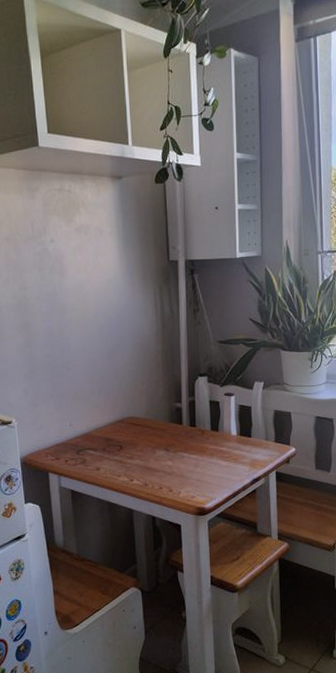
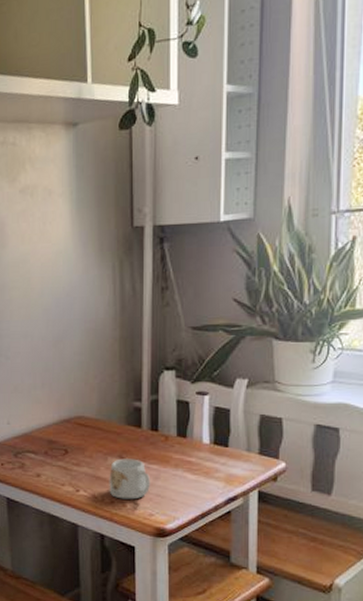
mug: none [157,450,191,485] -> present [109,458,150,500]

